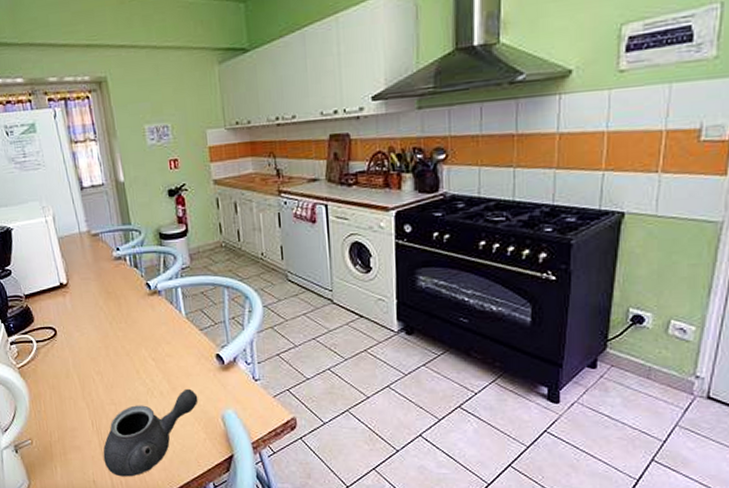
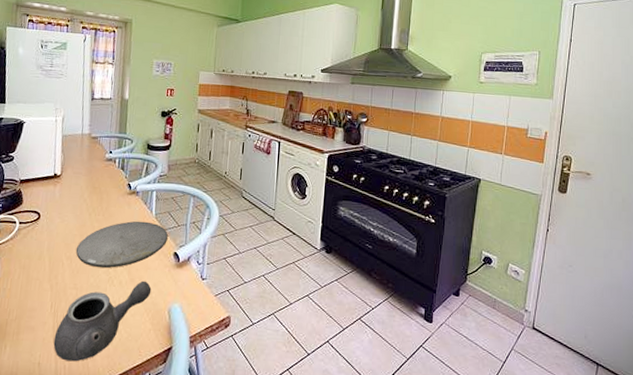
plate: none [104,323,206,380] -> present [75,221,168,269]

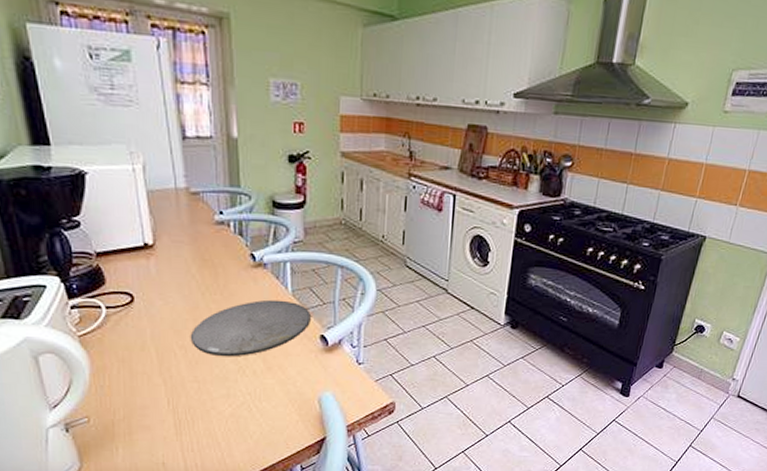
teapot: present [53,280,152,362] -> none [178,369,295,459]

